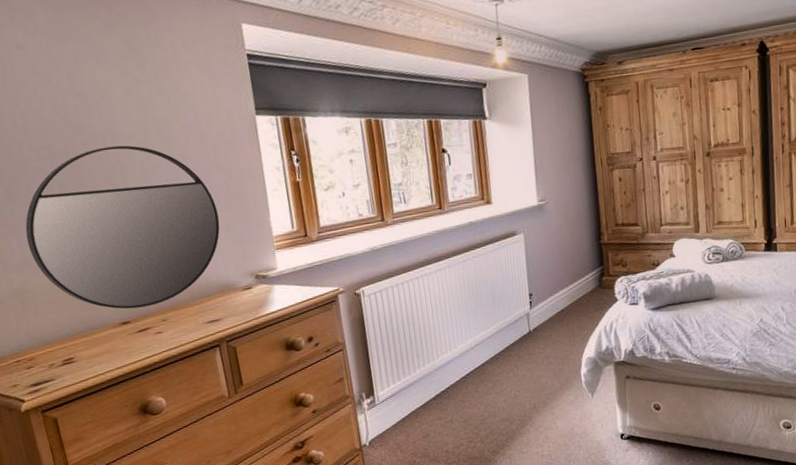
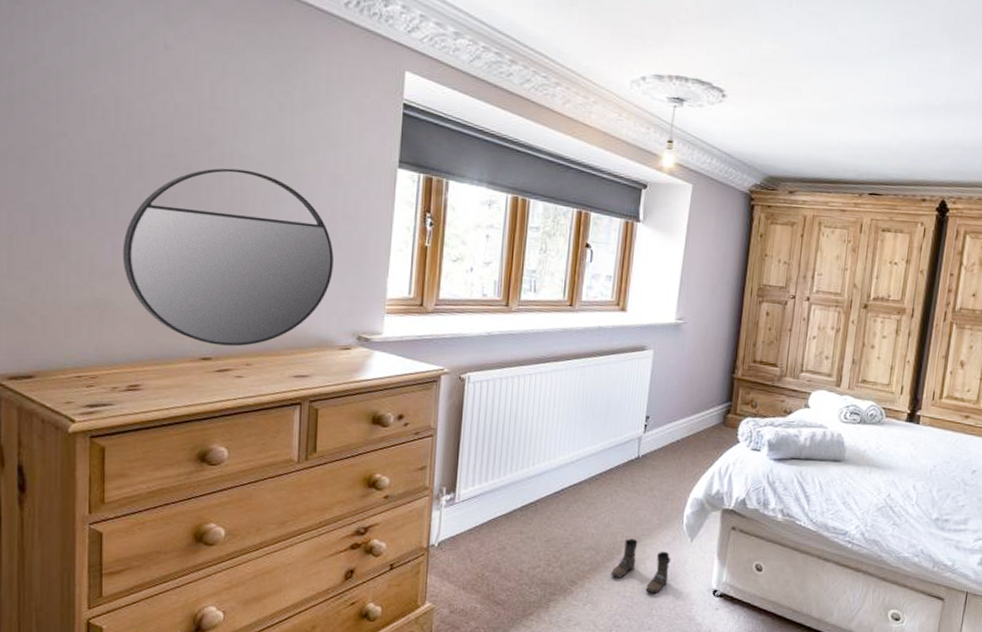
boots: none [527,404,579,449] -> present [611,539,671,594]

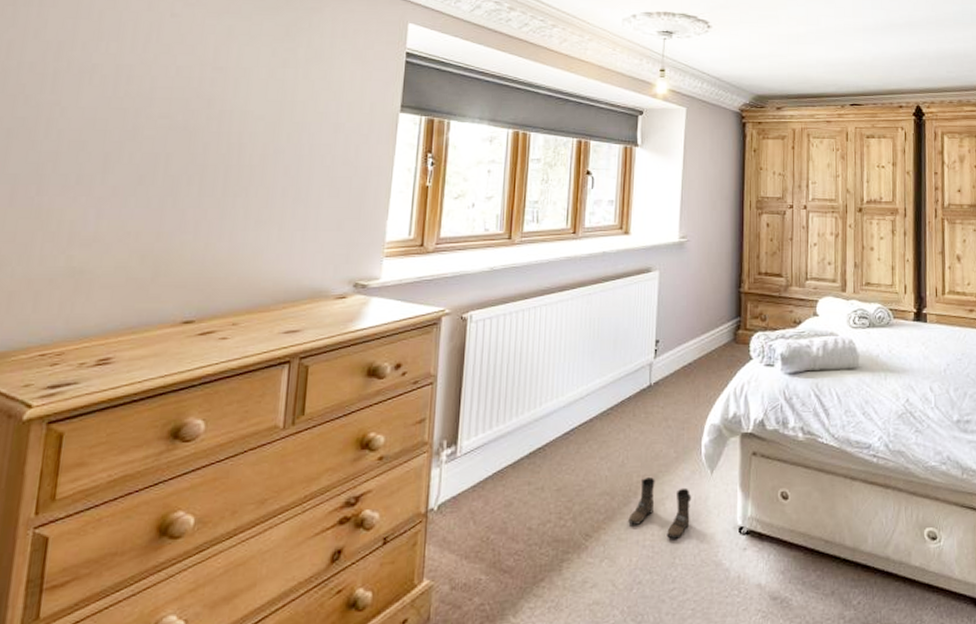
home mirror: present [122,168,334,347] -> none [106,124,332,306]

